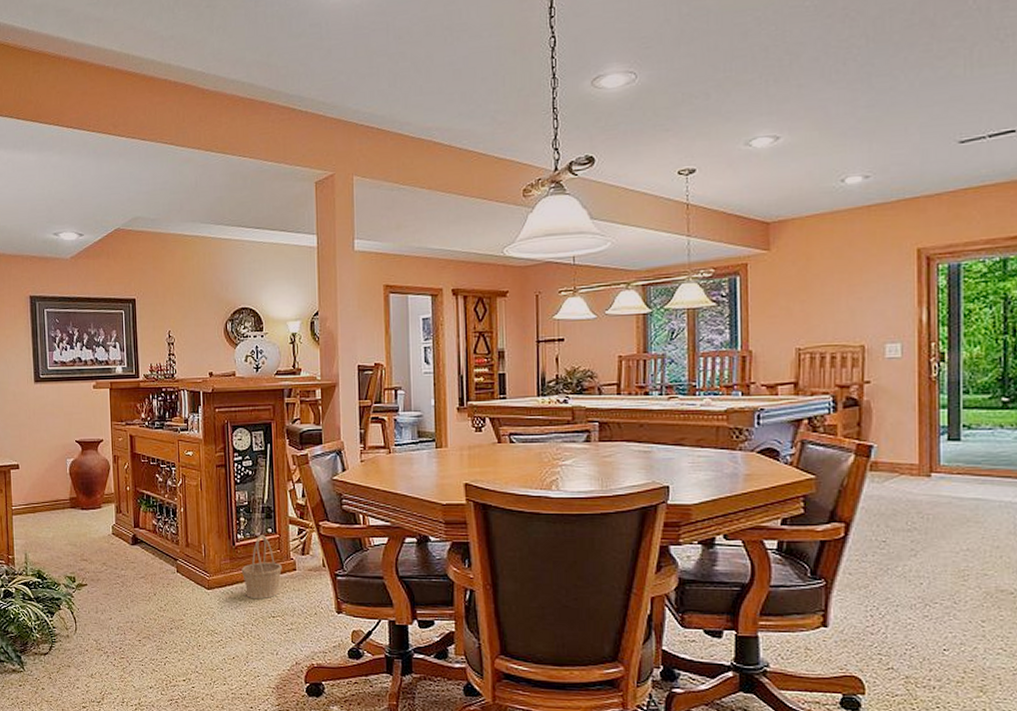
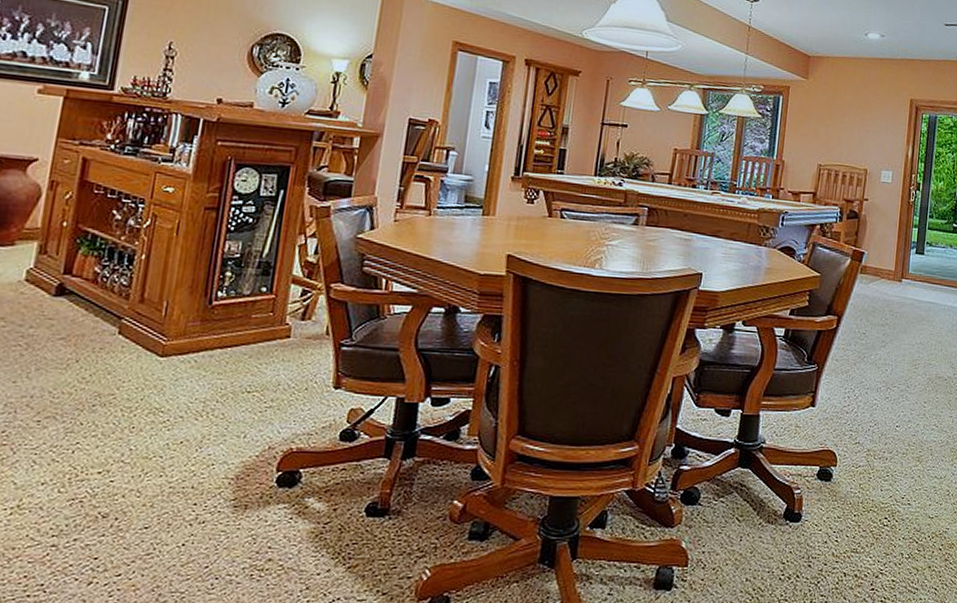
basket: present [241,535,282,600] -> none [214,294,272,371]

